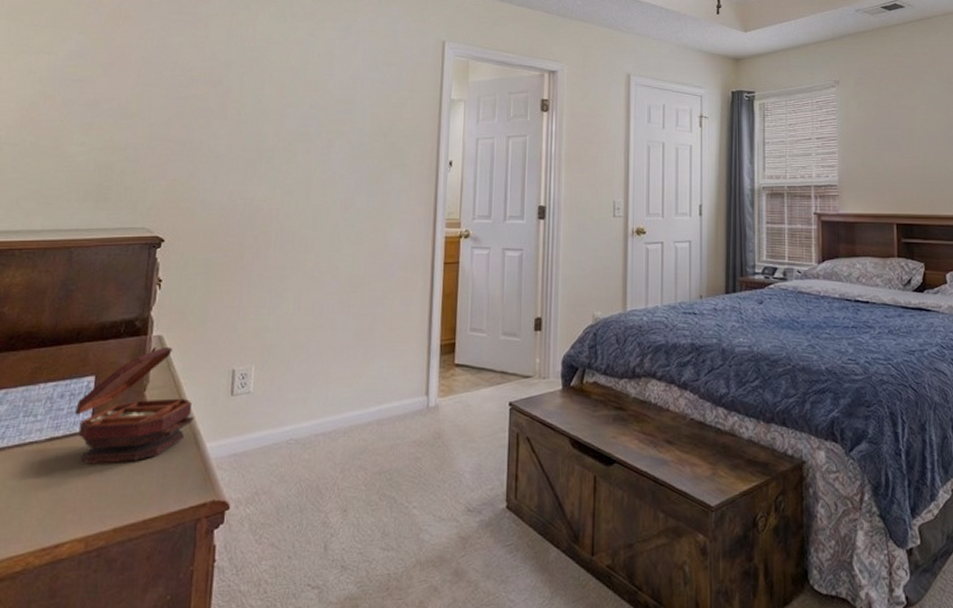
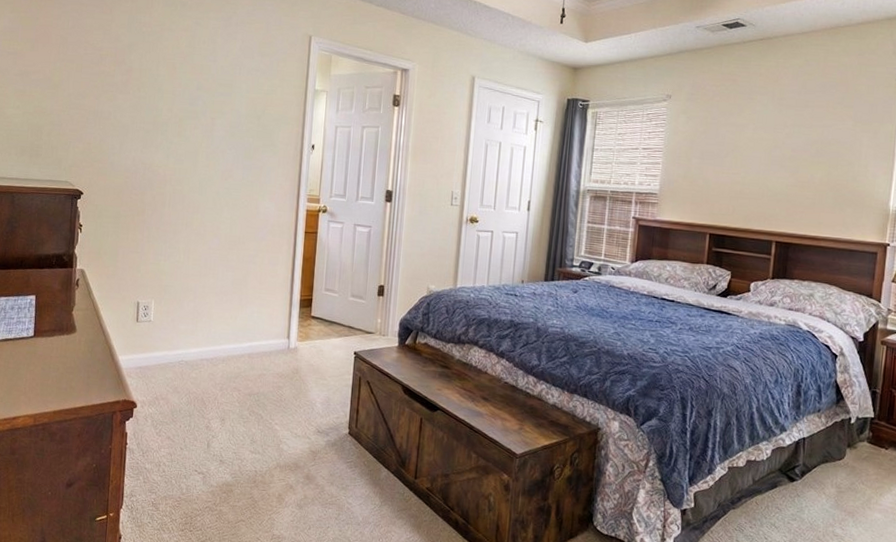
jewelry box: present [75,346,194,464] -> none [22,278,109,364]

